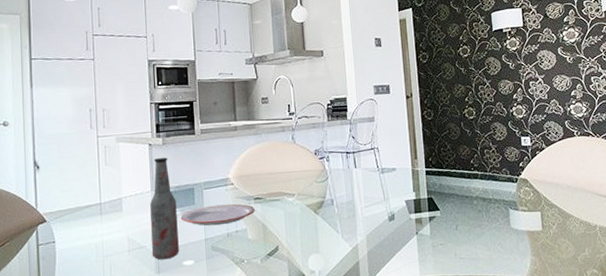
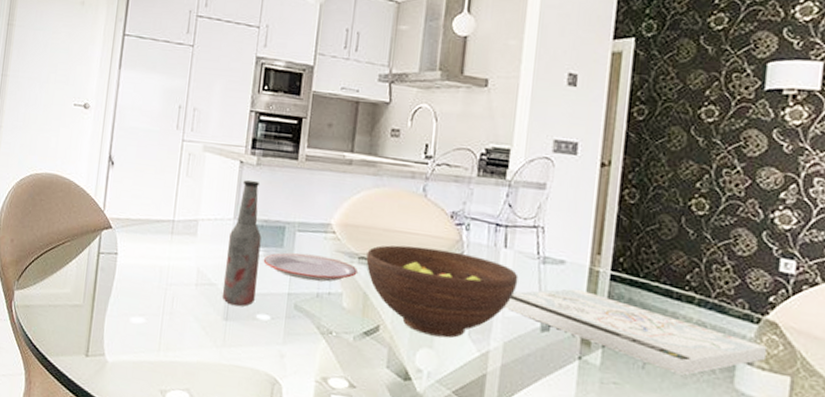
fruit bowl: none [259,178,368,244] -> present [366,245,519,338]
picture frame: none [362,185,524,228] -> present [504,288,766,375]

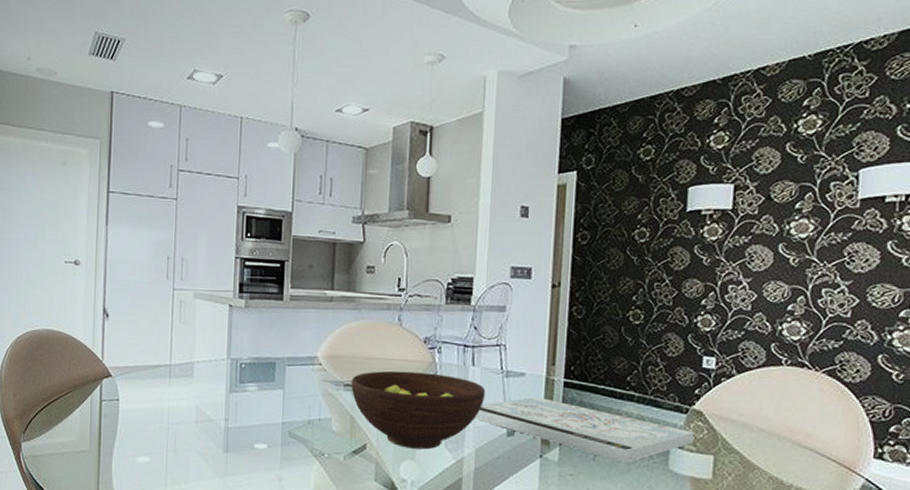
bottle: present [222,180,262,307] -> none [221,322,254,439]
plate: present [263,252,358,282] -> none [257,385,344,410]

